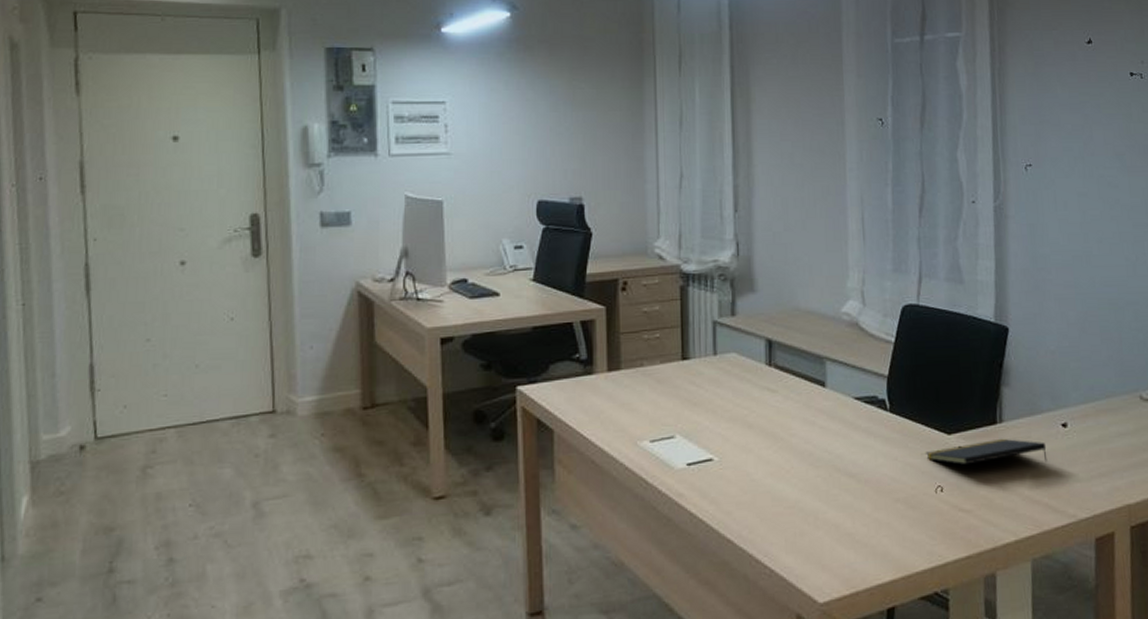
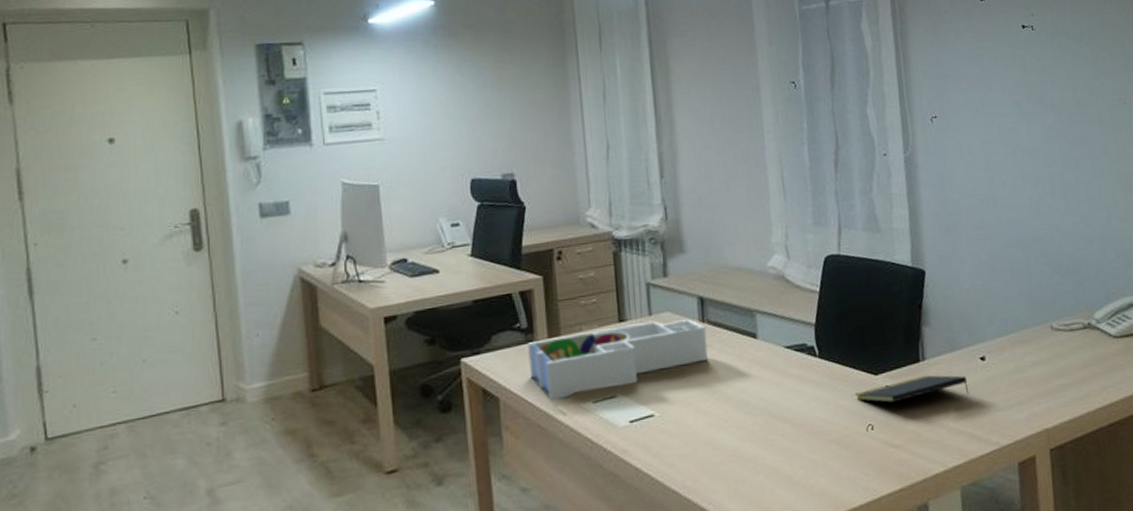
desk organizer: none [586,361,773,436] -> present [528,319,709,401]

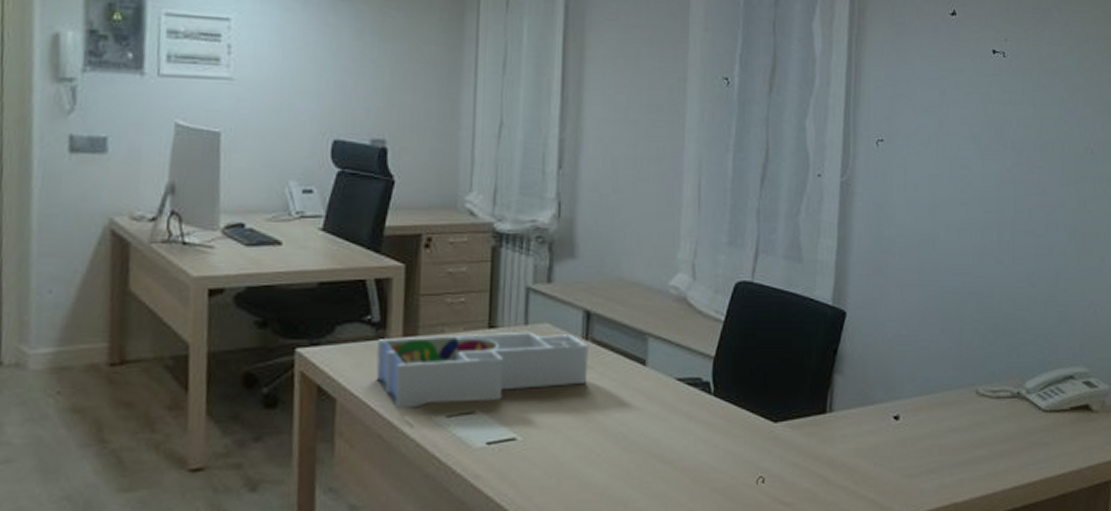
notepad: present [855,375,970,403] -> none [749,428,876,456]

